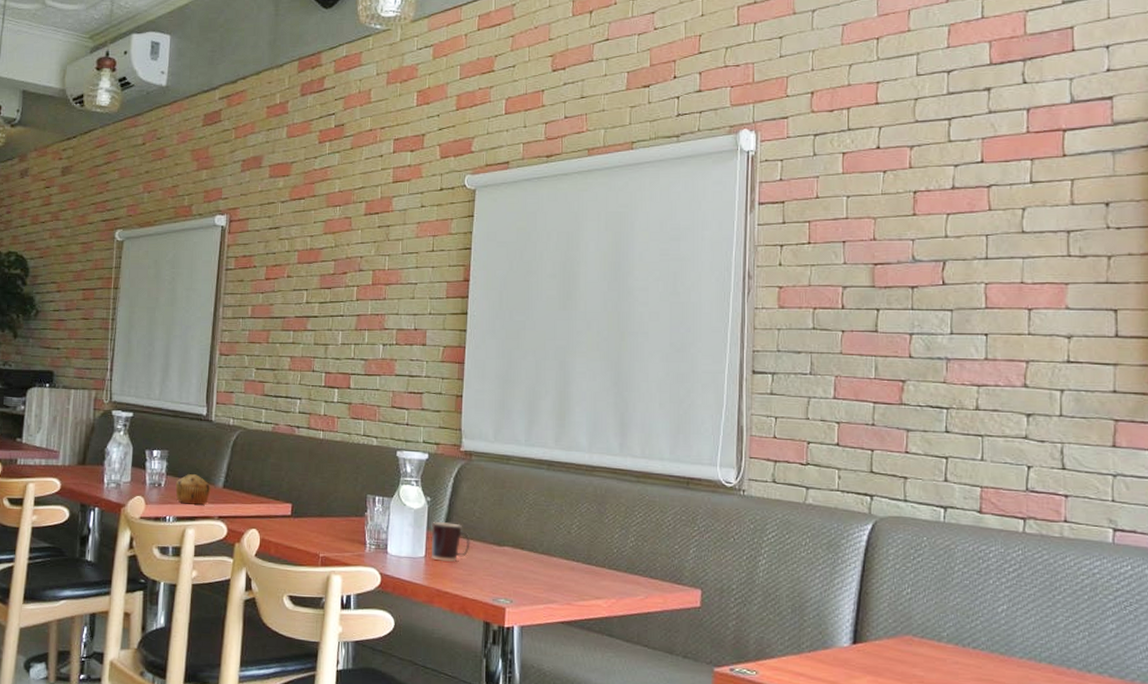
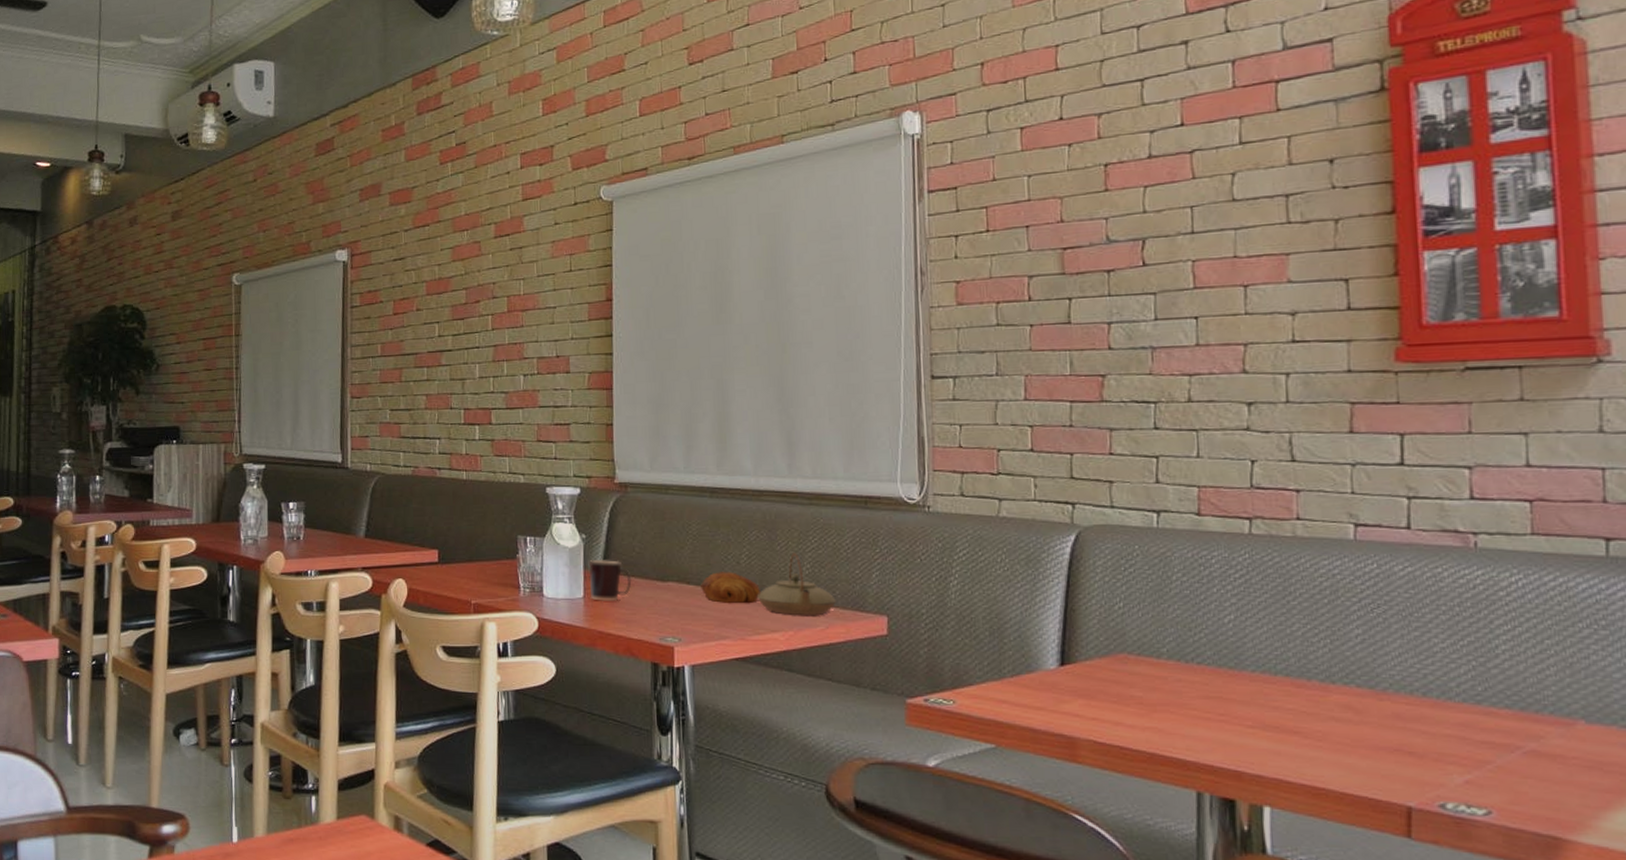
muffin: present [175,474,211,505] -> none [315,525,352,557]
croissant: none [534,540,588,572] -> present [701,572,760,604]
teapot: none [584,526,656,586] -> present [756,553,836,616]

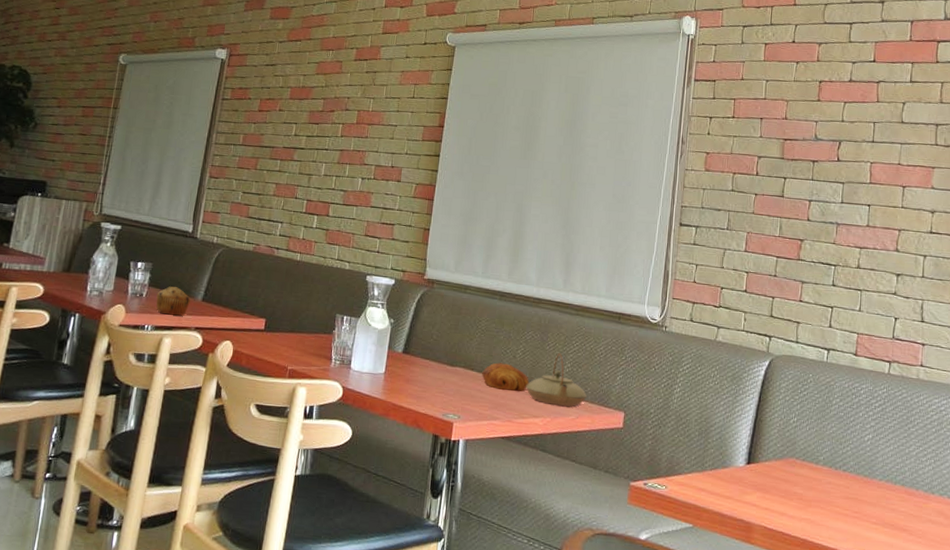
muffin: none [315,525,352,557] -> present [156,286,191,316]
mug: present [588,559,632,602] -> none [391,341,427,379]

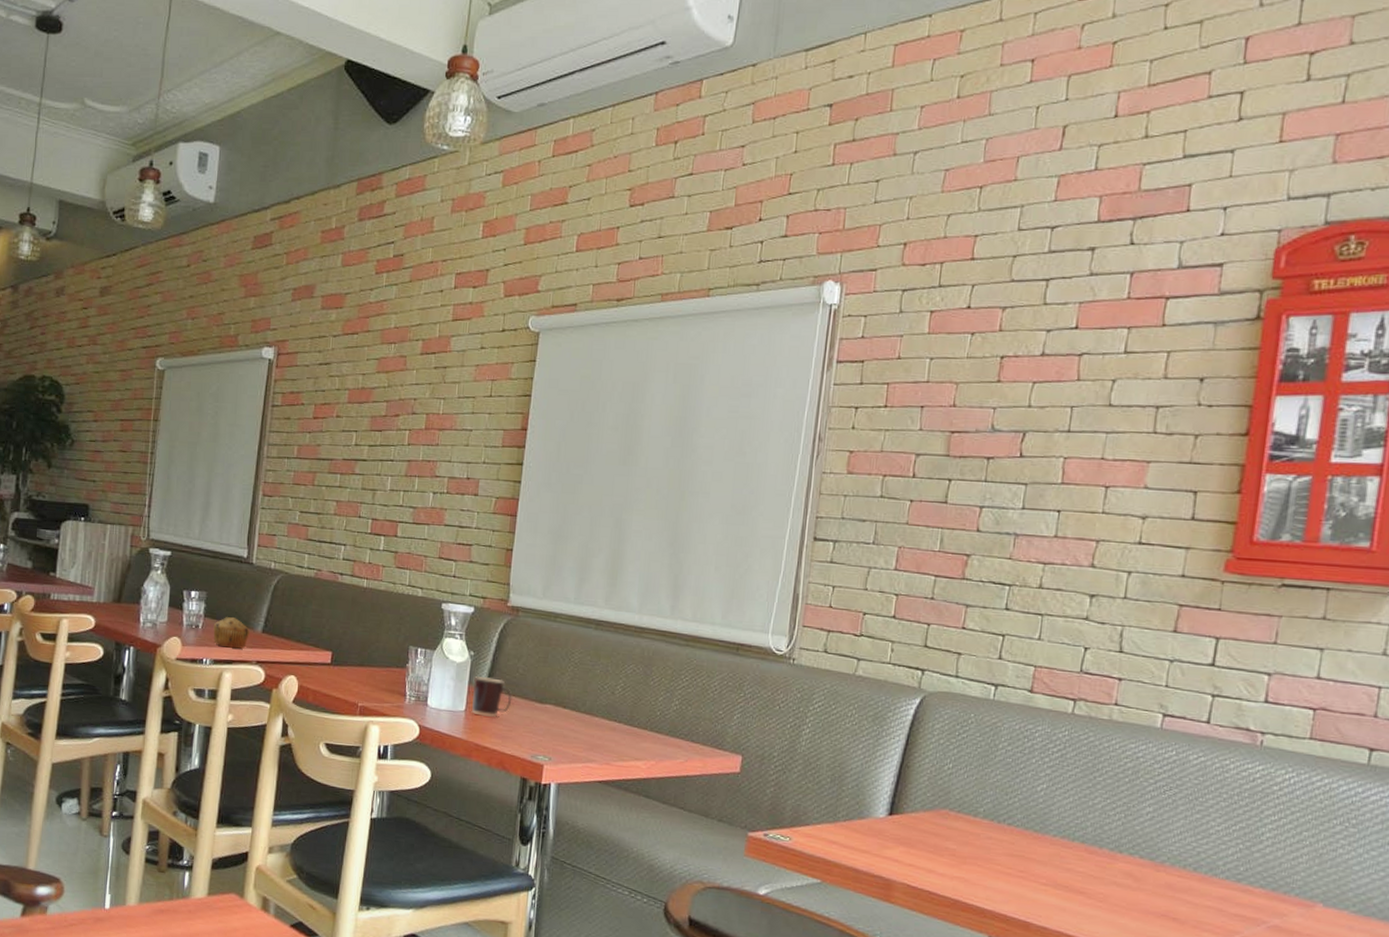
mug: none [391,341,427,379] -> present [472,676,512,717]
croissant: present [482,362,529,392] -> none [575,699,630,732]
teapot: present [525,353,587,407] -> none [625,689,698,749]

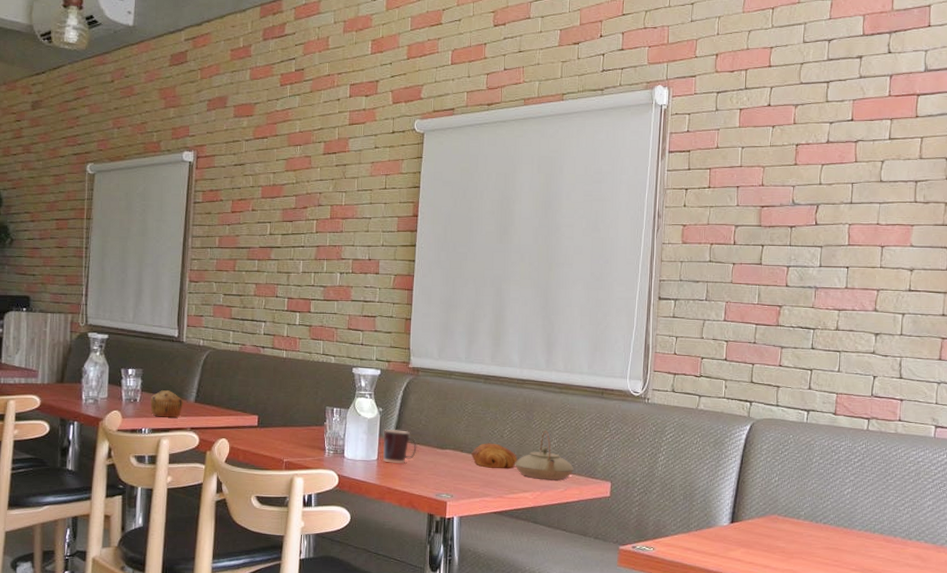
croissant: none [575,699,630,732] -> present [471,443,517,470]
teapot: none [625,689,698,749] -> present [514,430,574,481]

